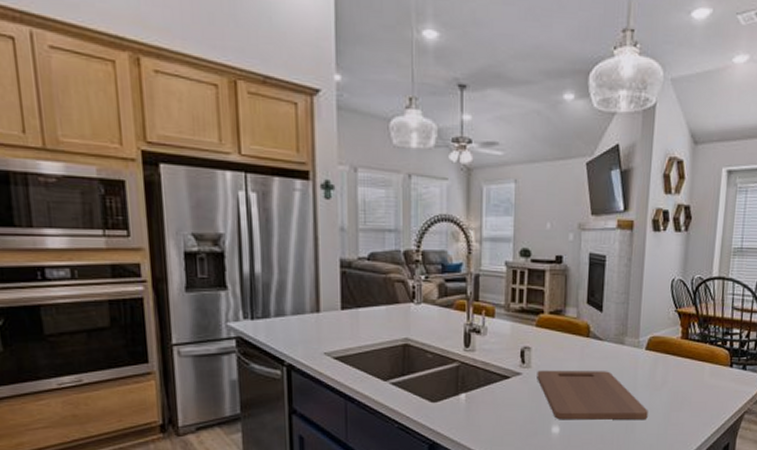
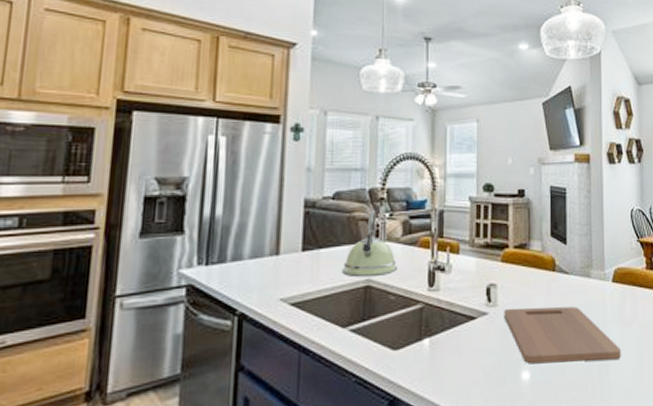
kettle: none [381,272,433,336] -> present [343,210,397,278]

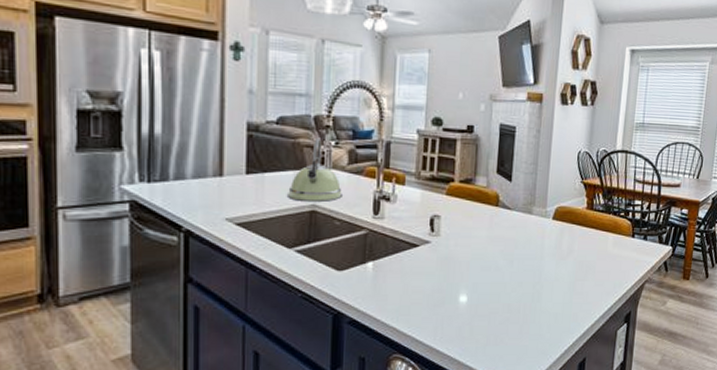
cutting board: present [504,307,621,364] -> none [445,238,554,289]

